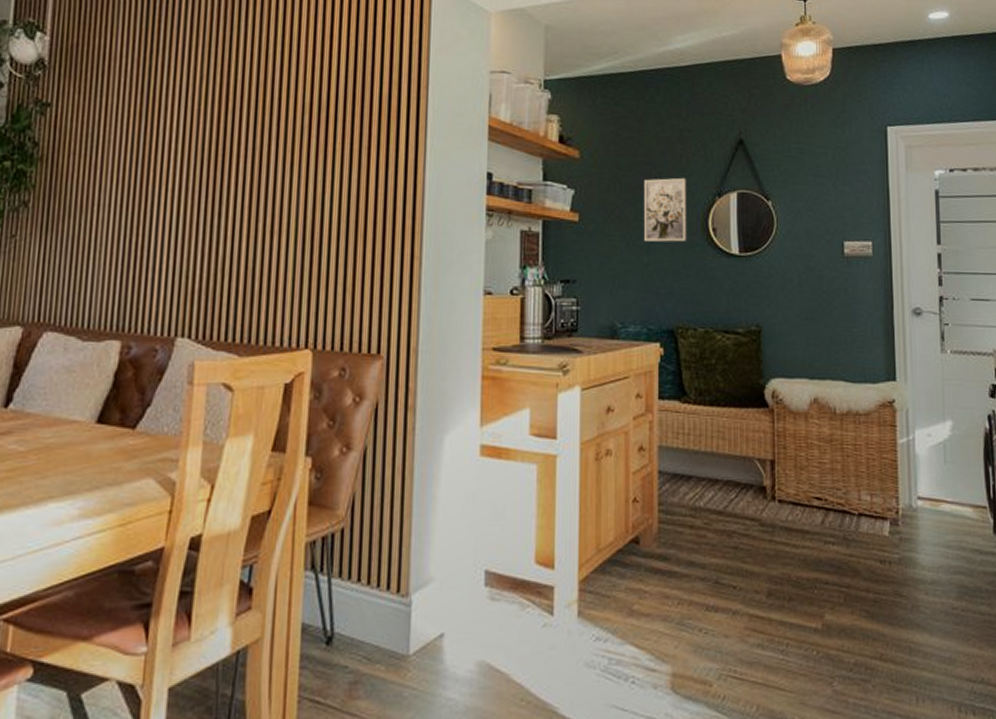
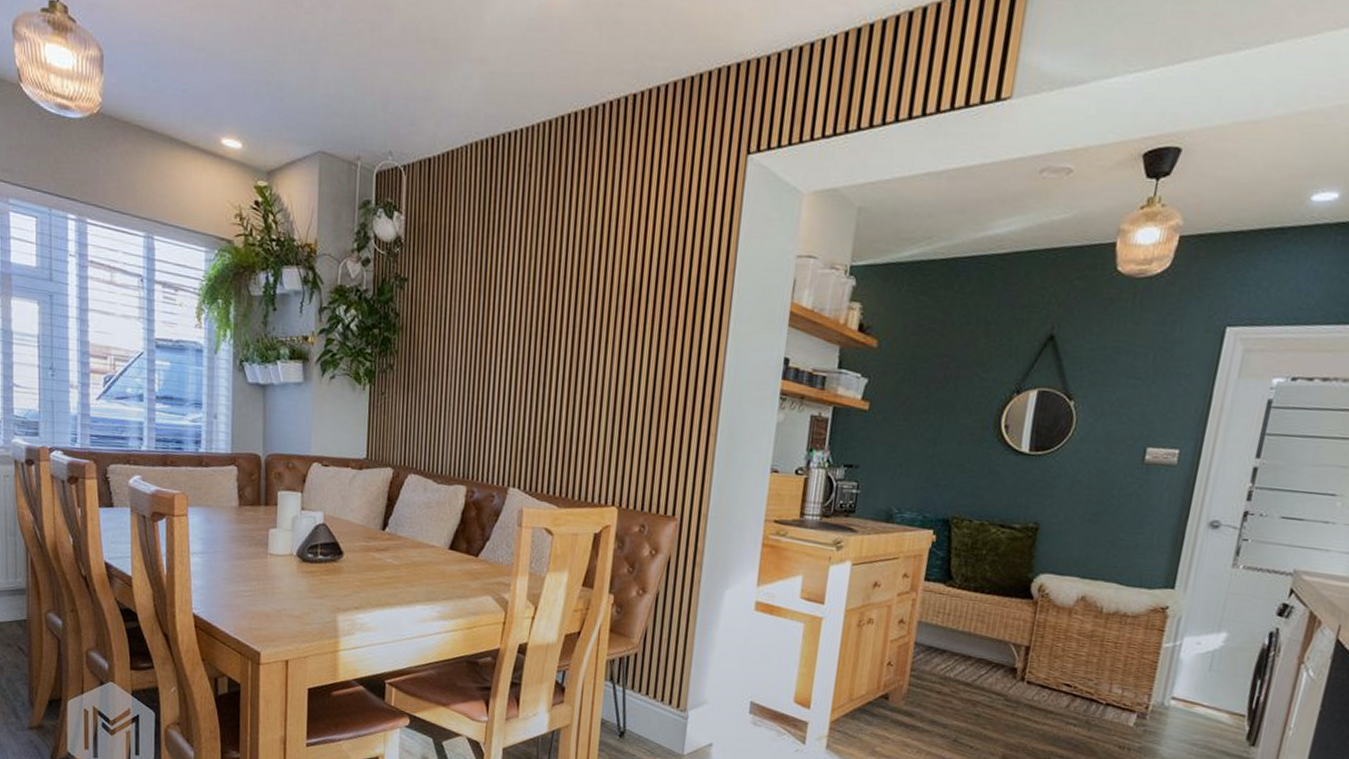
wall art: present [643,177,687,242] -> none [932,372,986,436]

